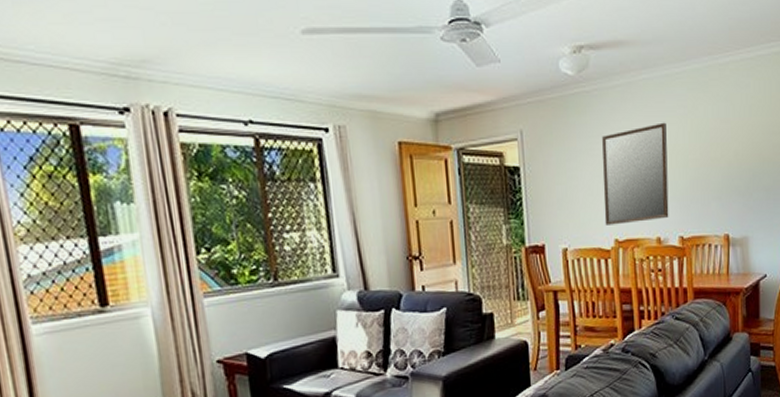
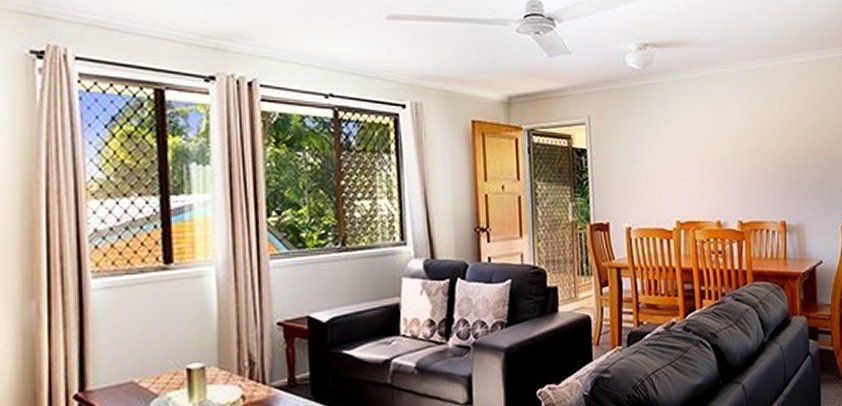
home mirror: present [602,122,669,225] -> none [665,115,728,207]

